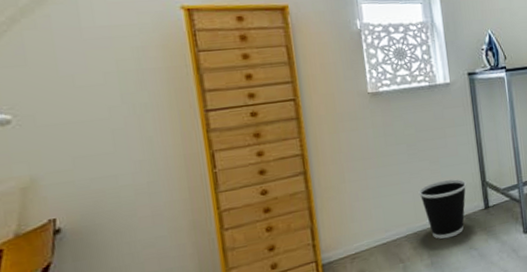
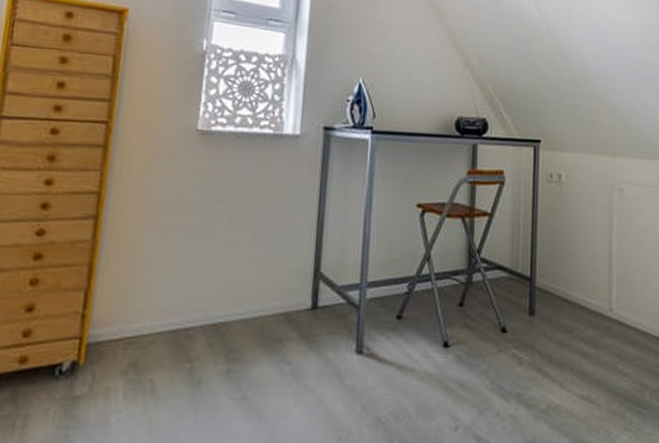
wastebasket: present [418,179,467,239] -> none [231,261,295,340]

